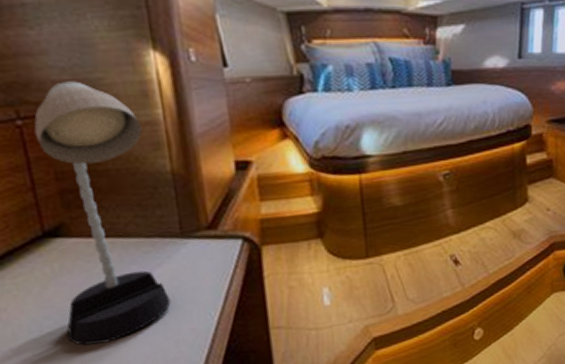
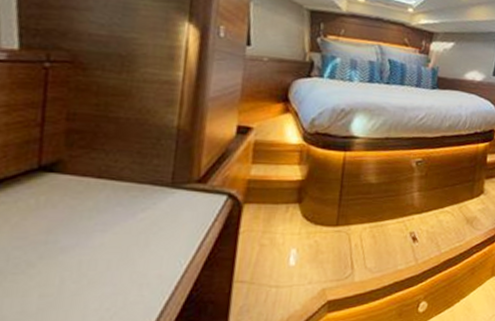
desk lamp: present [34,81,171,346] -> none [31,36,161,279]

